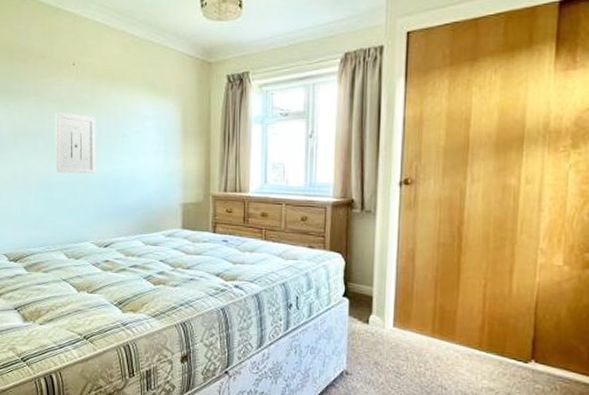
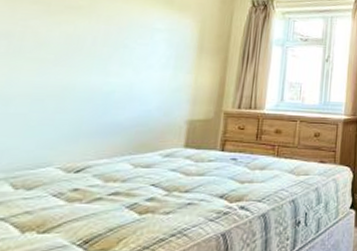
wall art: present [55,112,96,173] -> none [20,14,91,85]

